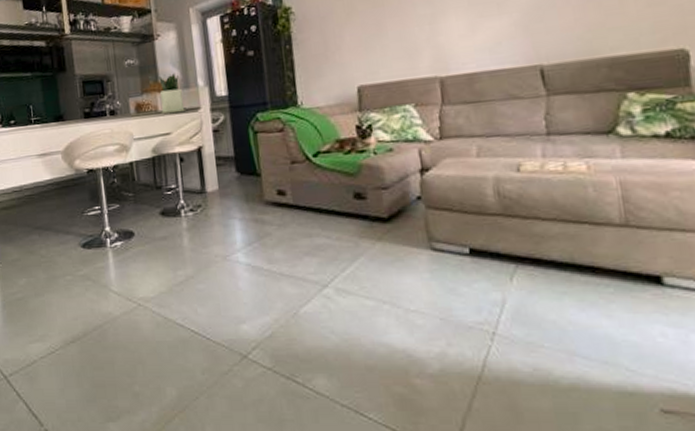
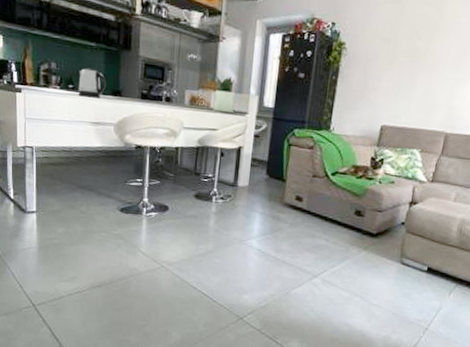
kettle: none [18,99,48,131] -> present [78,67,107,99]

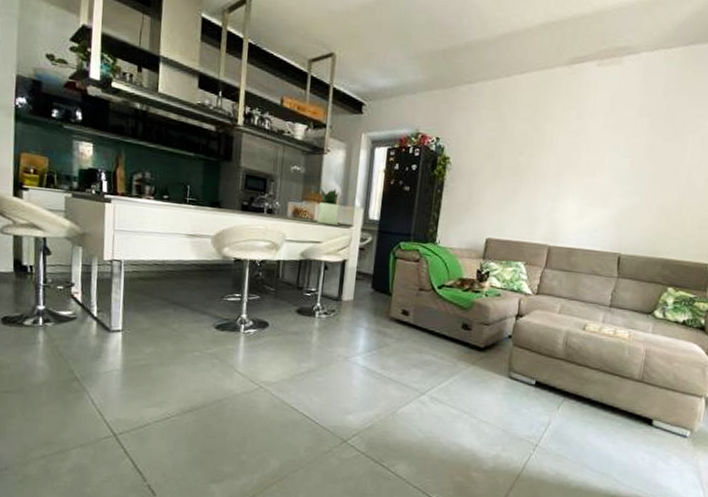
kettle: present [78,67,107,99] -> none [173,178,205,210]

